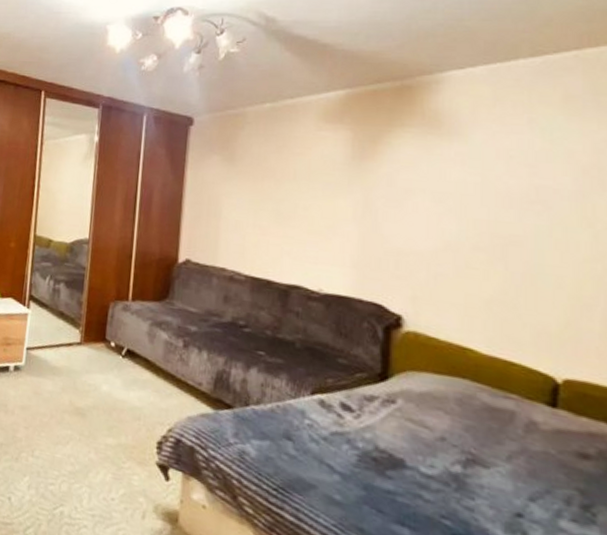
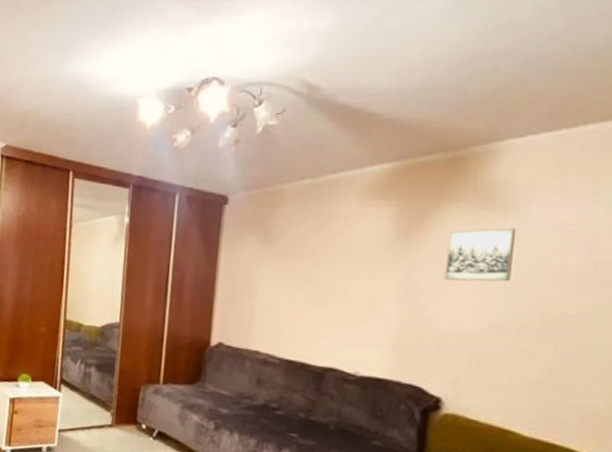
wall art: none [399,152,462,203] -> present [444,228,517,282]

